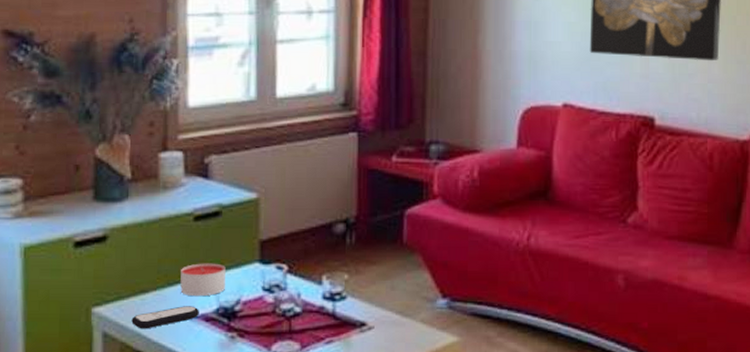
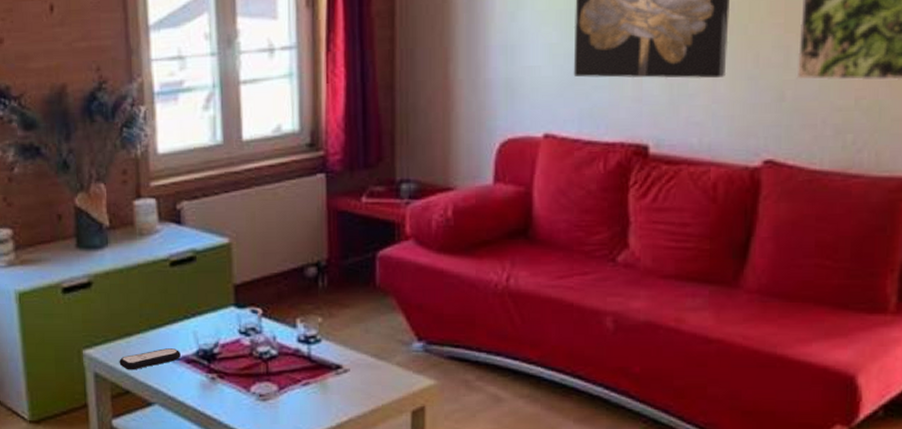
candle: present [180,263,226,297] -> none [161,307,205,340]

